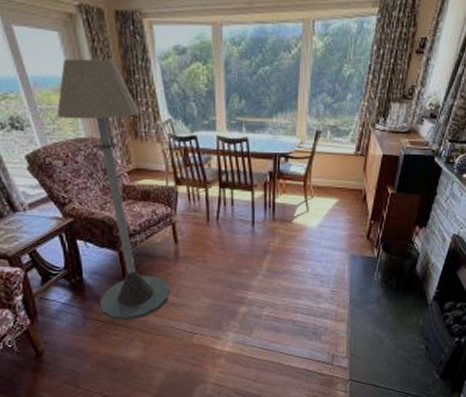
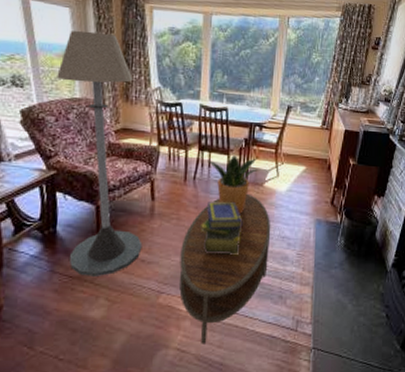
coffee table: none [209,231,303,379] -> present [179,193,271,345]
stack of books: none [228,240,272,295] -> present [200,201,243,255]
potted plant: none [230,190,288,253] -> present [207,154,261,214]

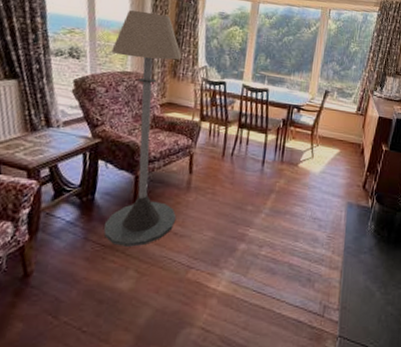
coffee table: present [179,193,271,345] -> none [209,172,304,325]
stack of books: present [200,201,243,255] -> none [234,178,276,233]
potted plant: present [207,154,261,214] -> none [246,133,296,192]

